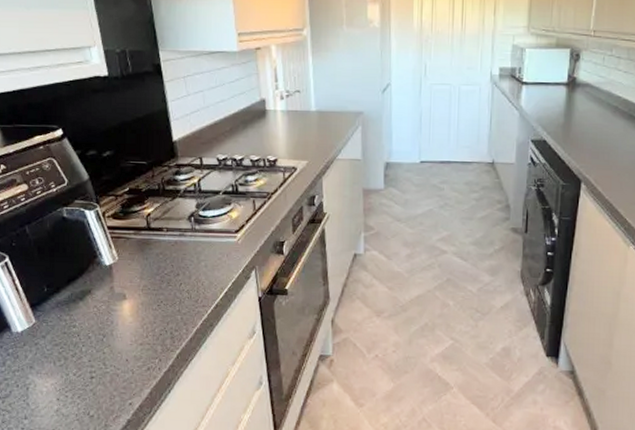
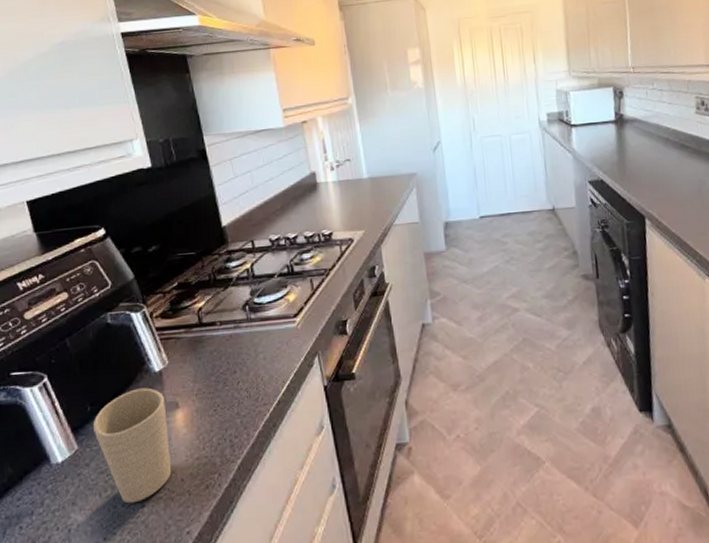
cup: none [49,278,118,374] -> present [92,388,172,504]

